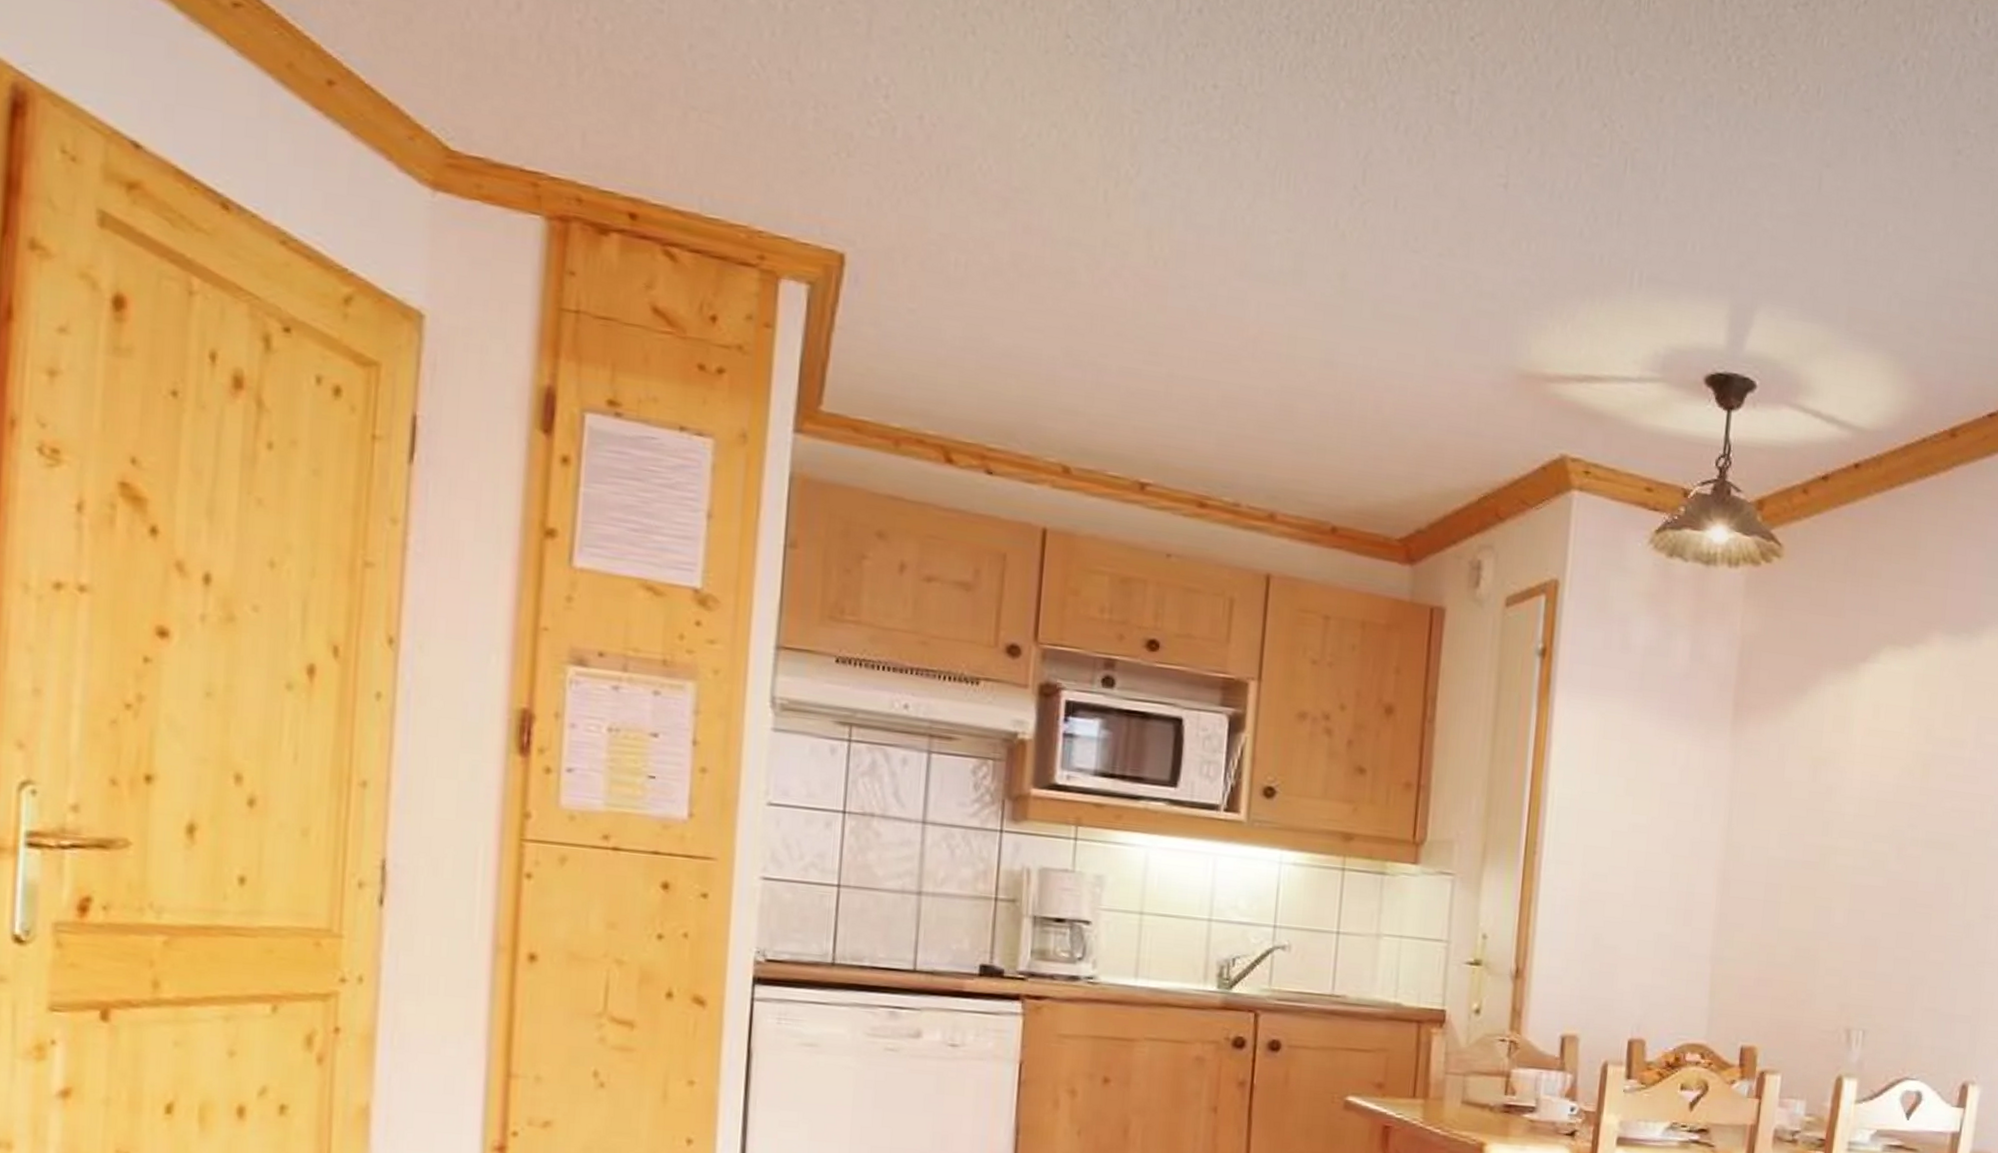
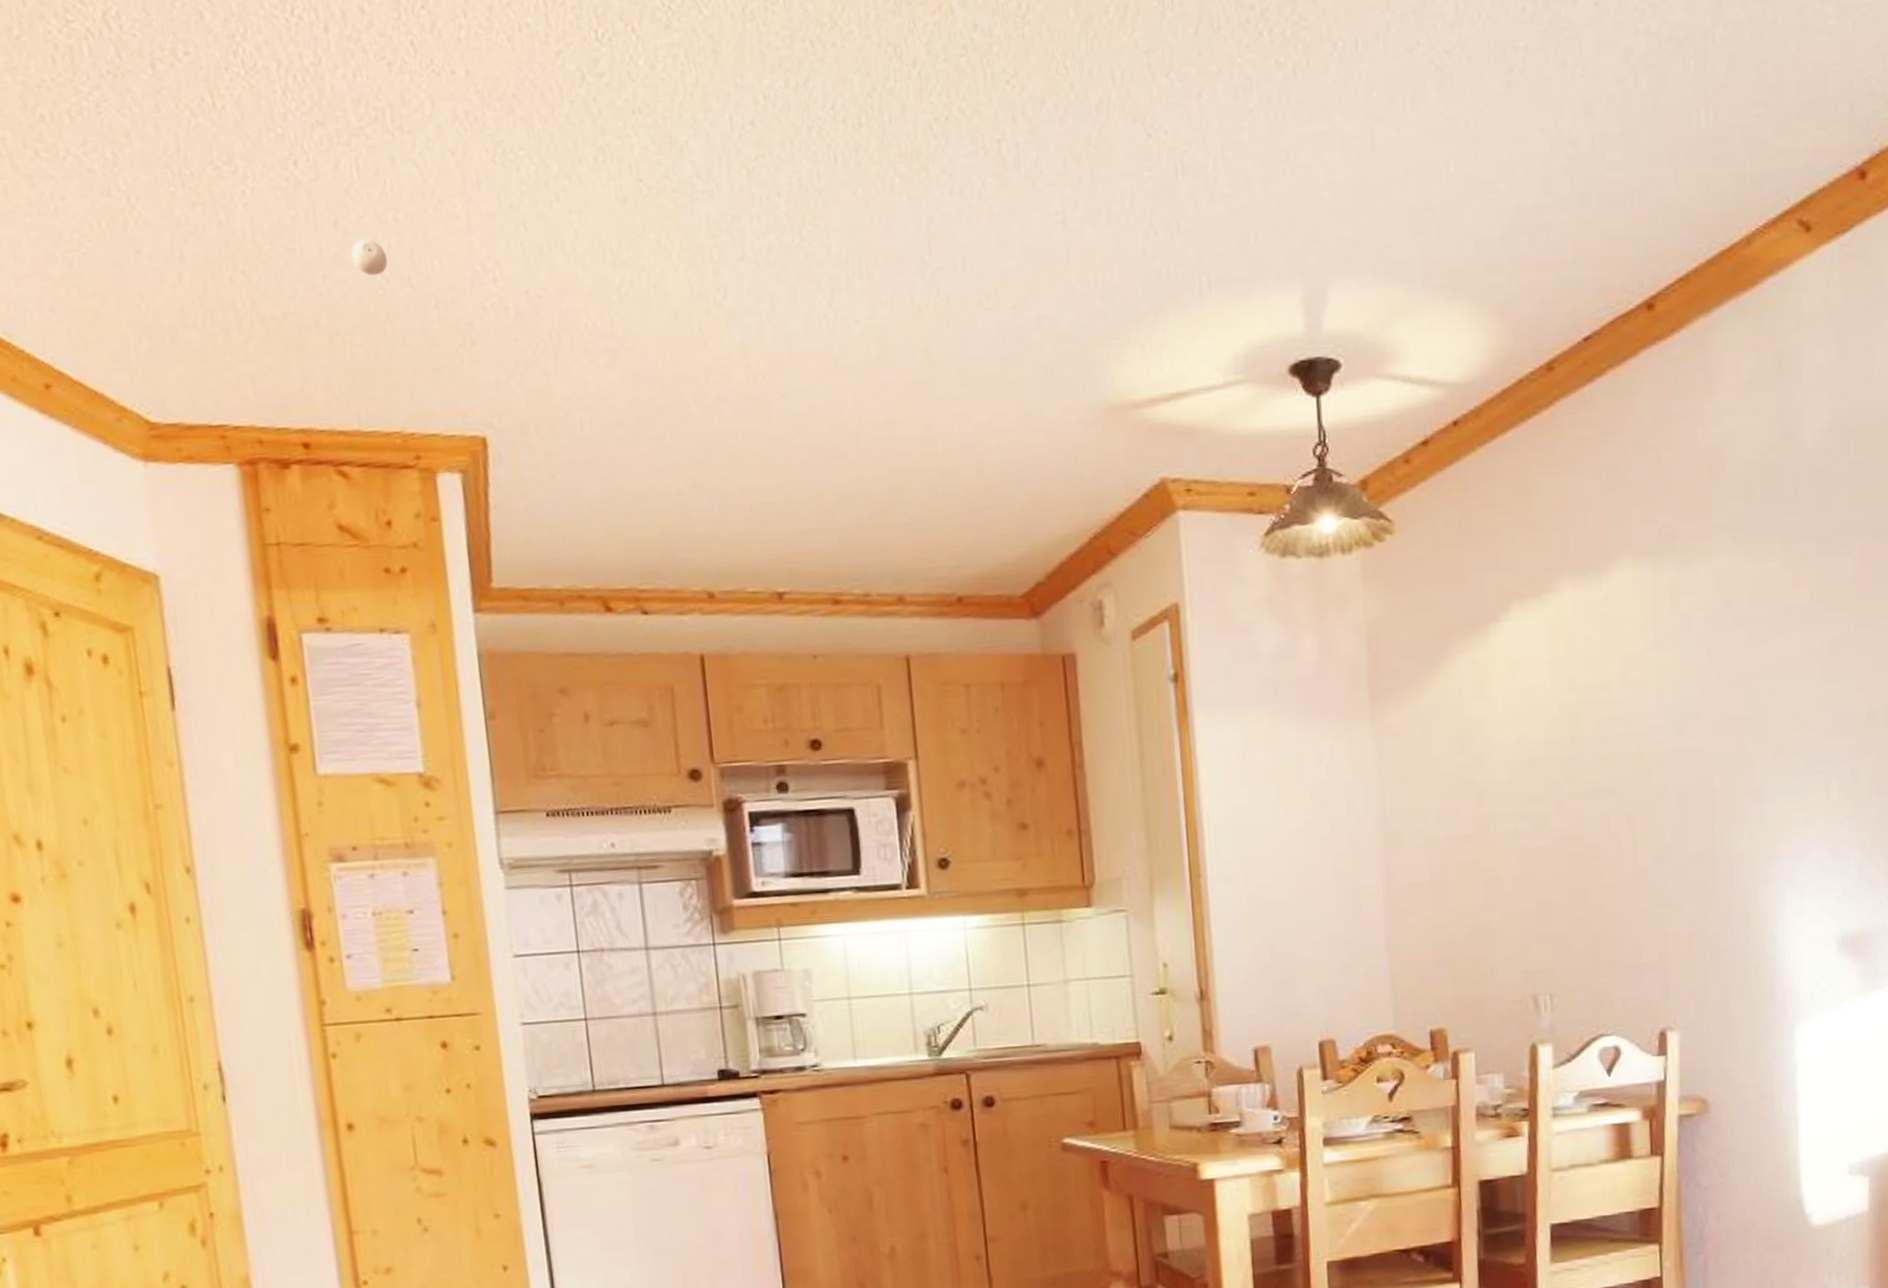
eyeball: none [727,19,769,60] -> present [351,239,388,275]

